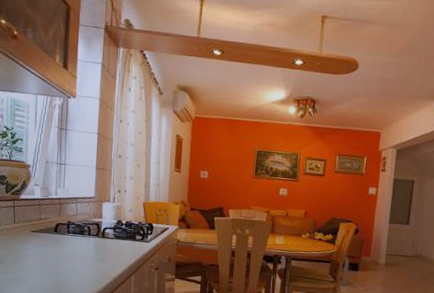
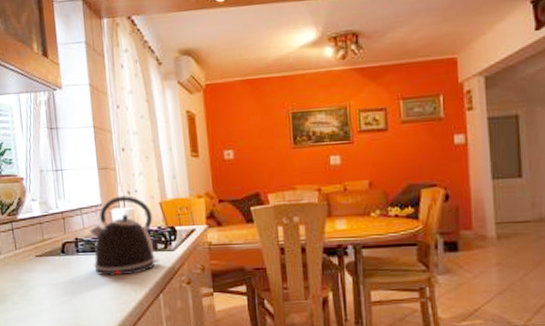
kettle: none [81,193,136,257] -> present [90,195,159,276]

